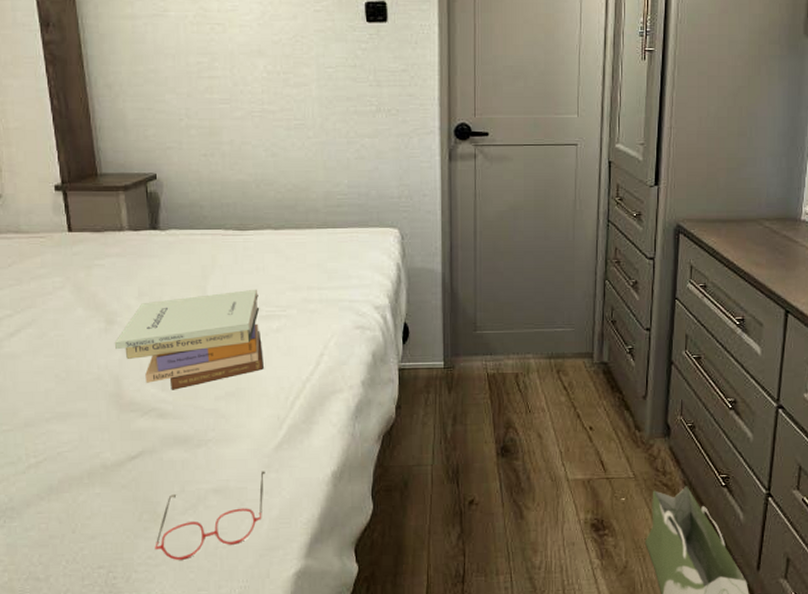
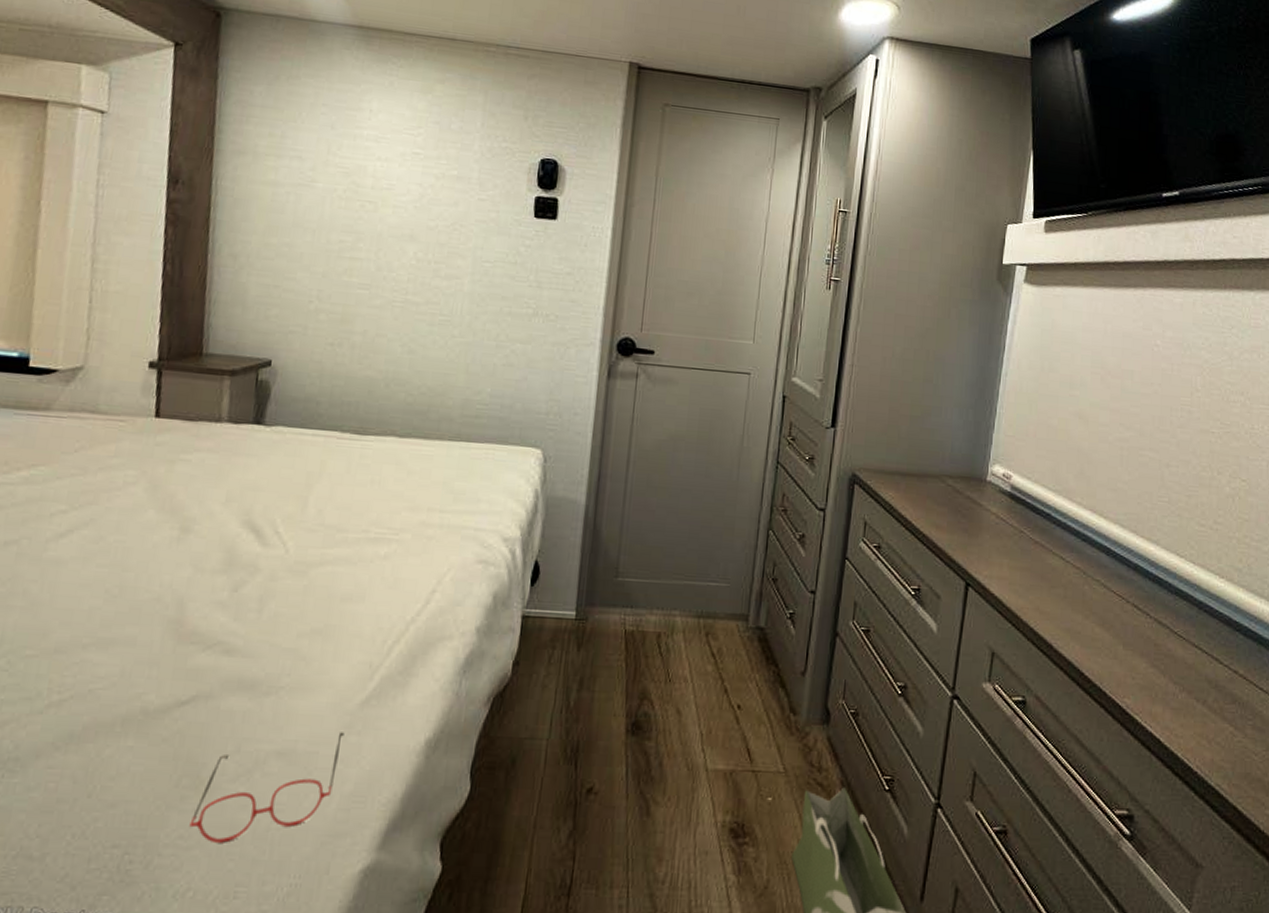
books: present [114,289,264,390] -> none [185,505,369,621]

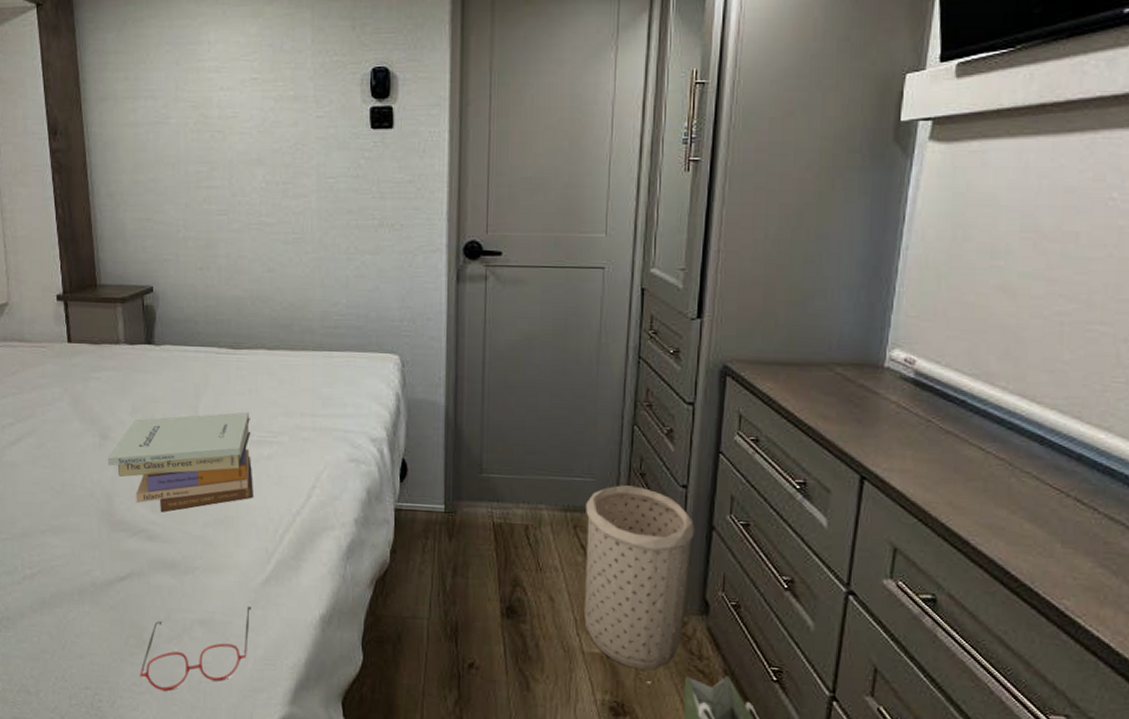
books: none [185,505,369,621] -> present [107,412,253,512]
laundry basket: none [710,590,821,785] -> present [584,485,695,670]

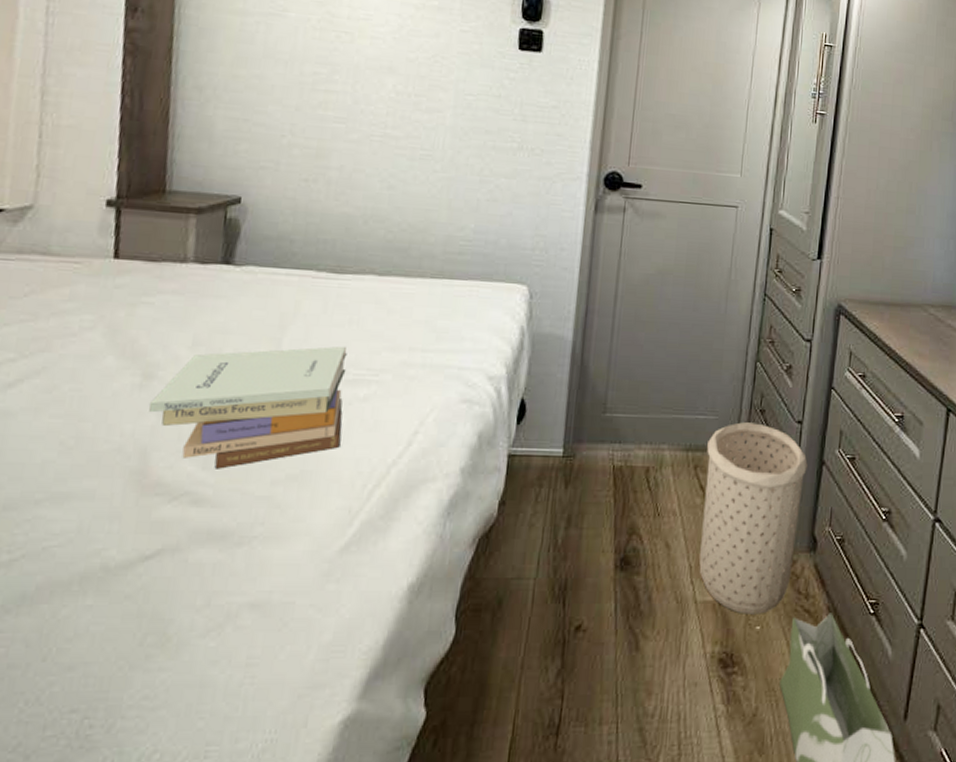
eyeglasses: present [140,606,250,691] -> none [155,580,321,701]

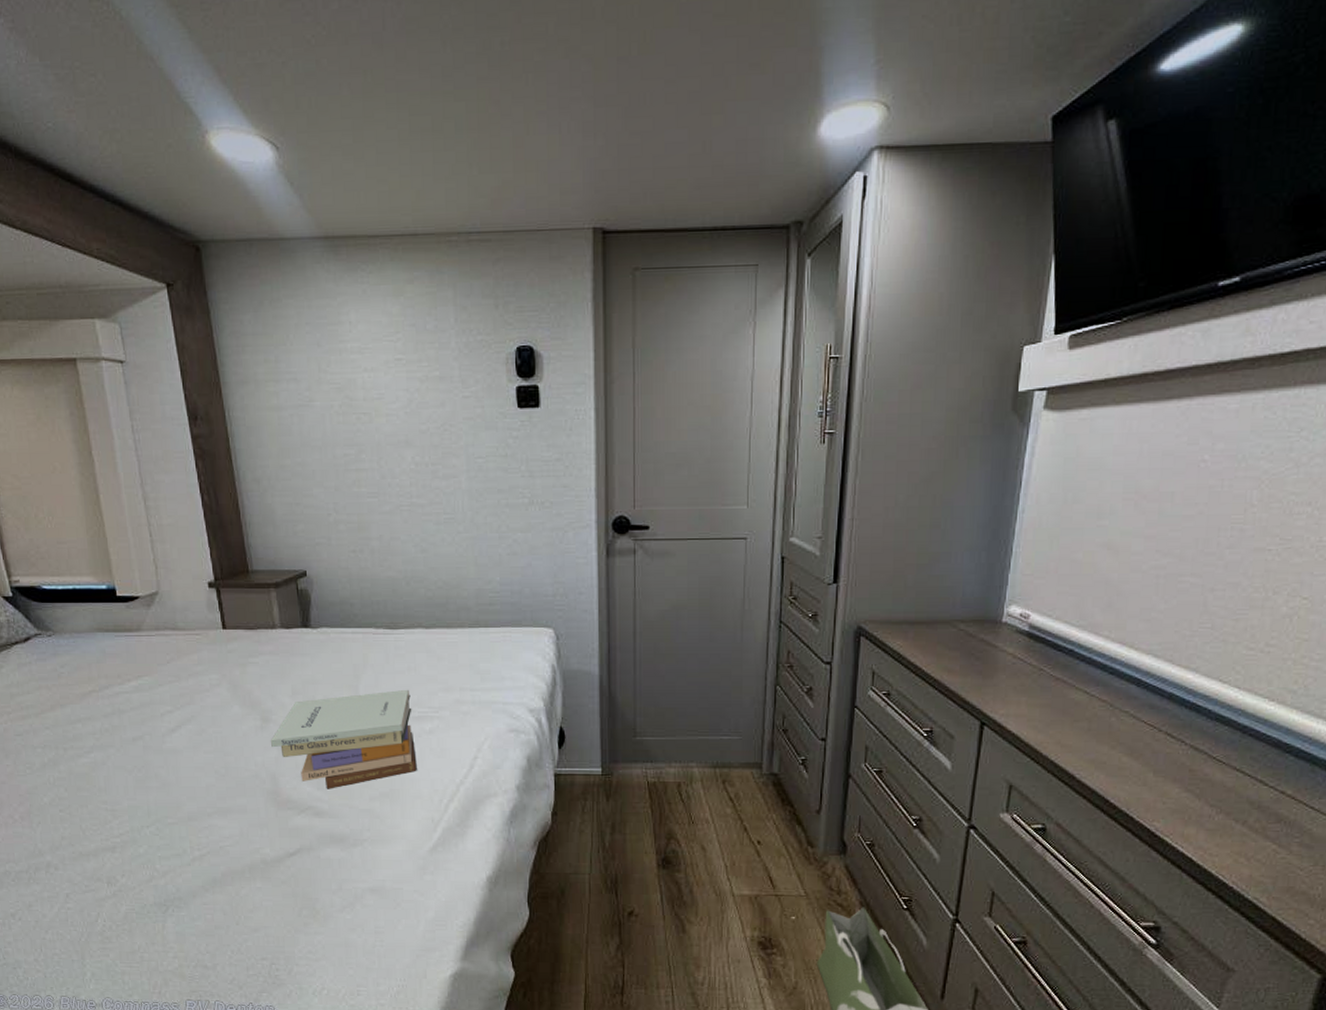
laundry basket: present [699,422,808,614] -> none [733,741,833,907]

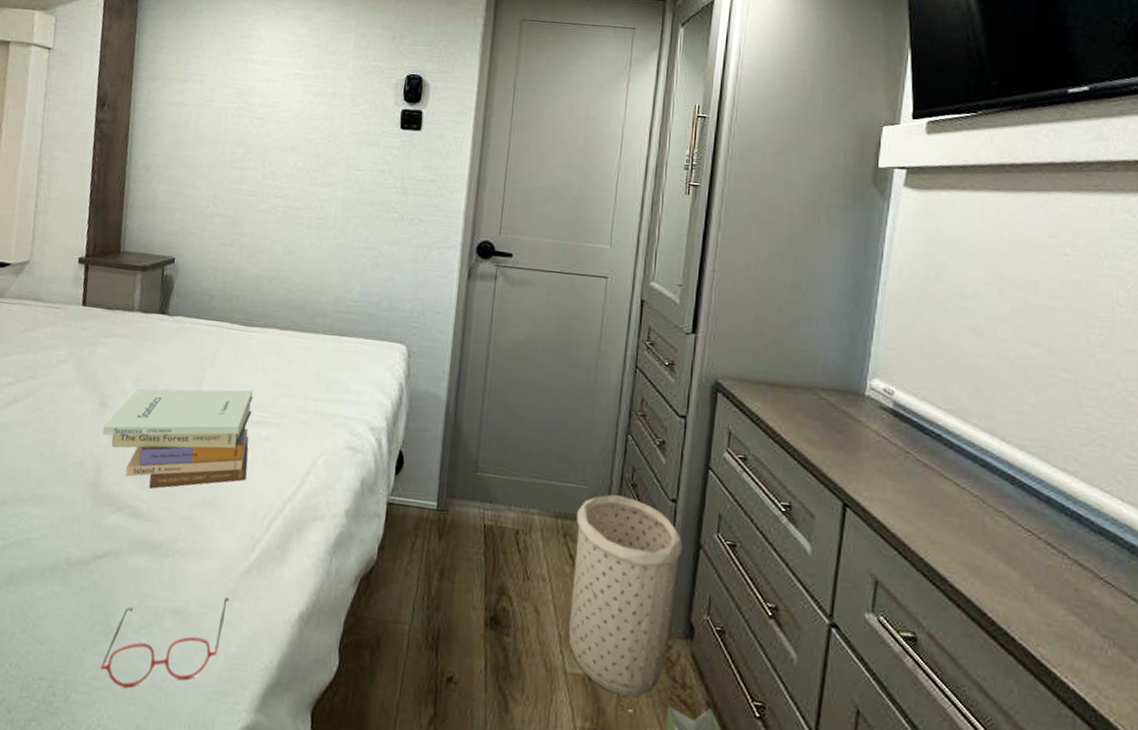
eyeglasses: none [314,873,420,956] -> present [100,597,228,688]
laundry basket: none [733,741,833,907] -> present [568,494,683,697]

